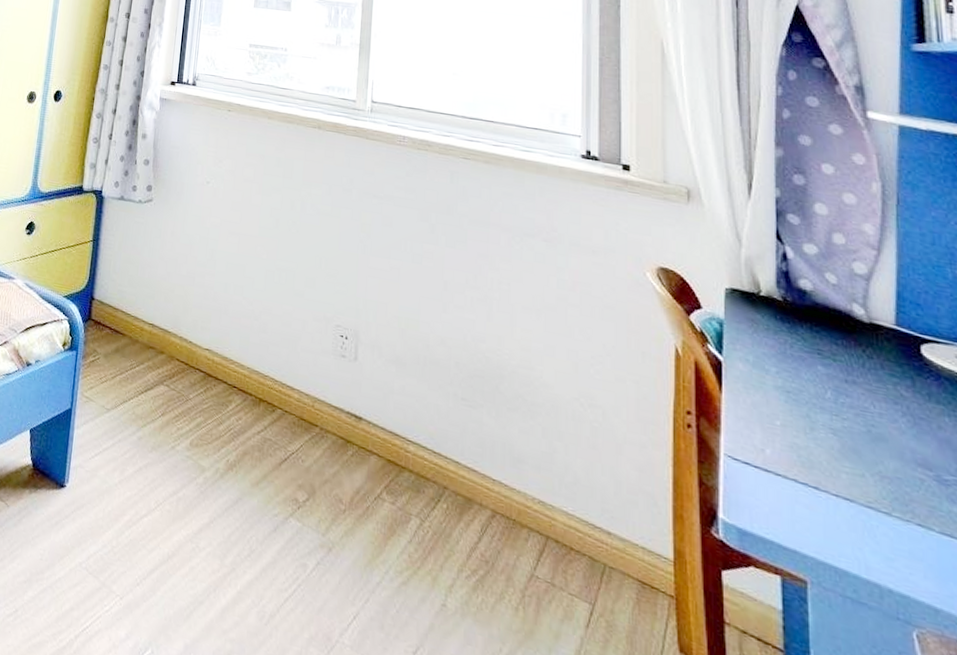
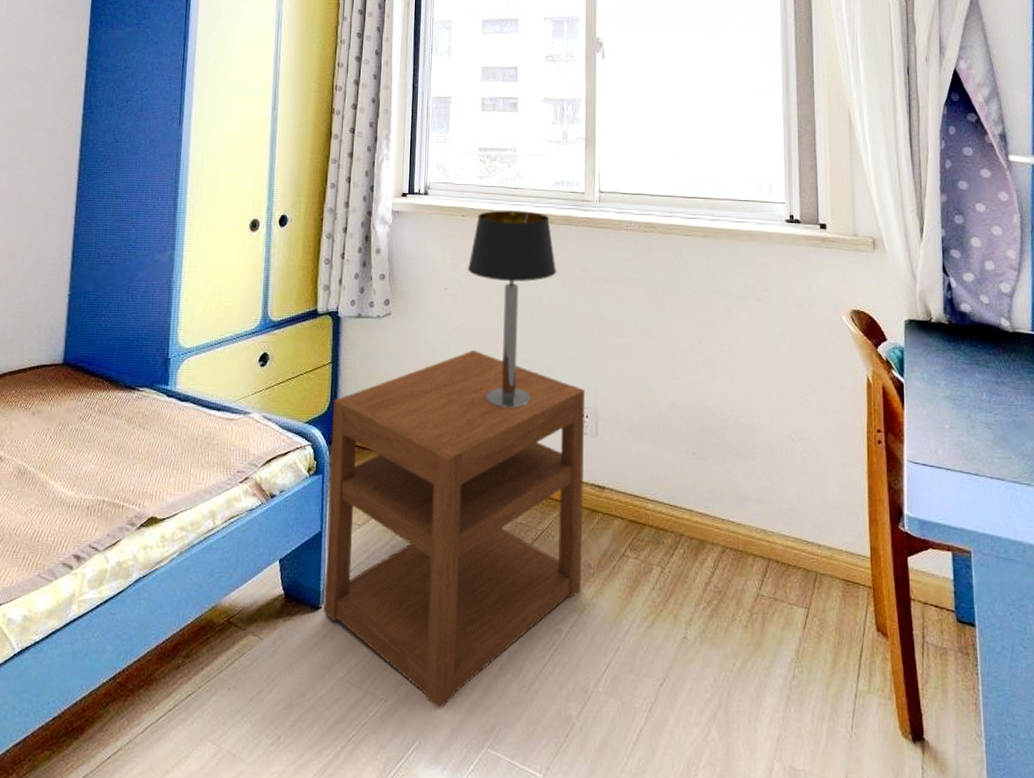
nightstand: none [67,248,346,621] -> present [323,349,586,709]
table lamp: none [230,109,323,317] -> present [467,209,557,409]

